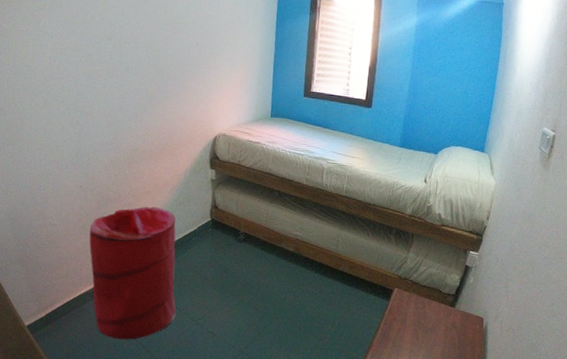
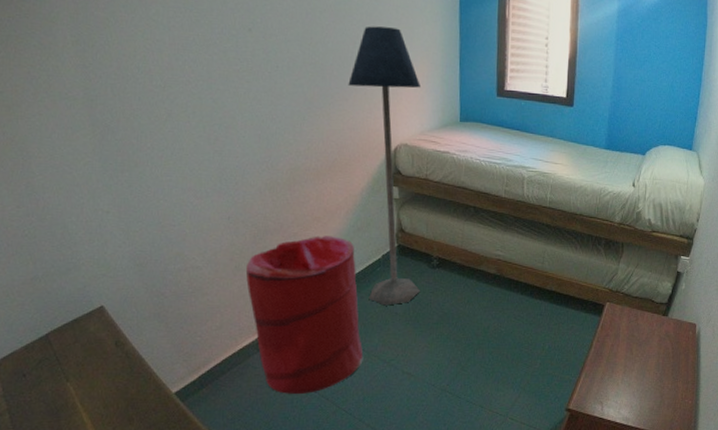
floor lamp: none [181,36,241,271] -> present [348,26,422,306]

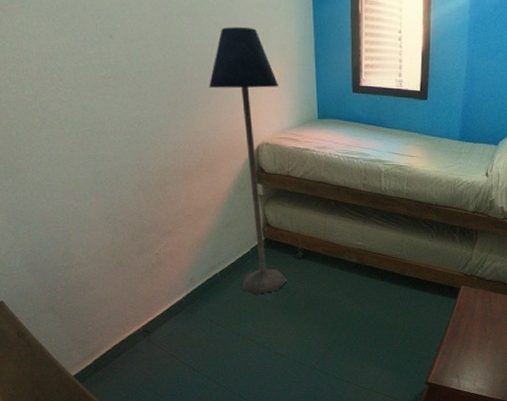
laundry hamper: present [245,236,364,394] -> none [127,232,239,375]

